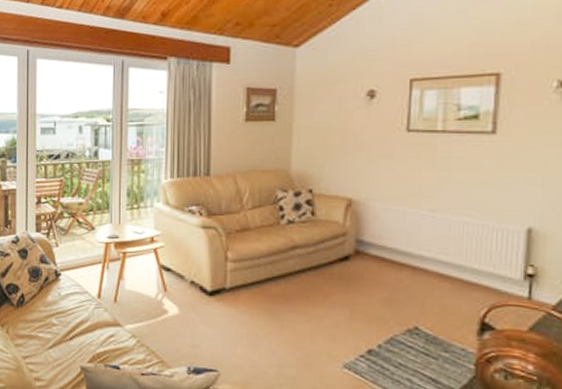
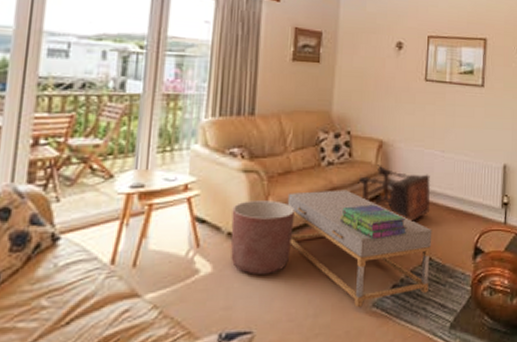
planter: none [193,254,254,322] -> present [231,200,294,275]
coffee table: none [246,248,419,367] -> present [287,190,432,308]
stack of books: none [303,265,386,302] -> present [339,204,408,240]
side table: none [321,224,417,286] -> present [356,165,431,221]

